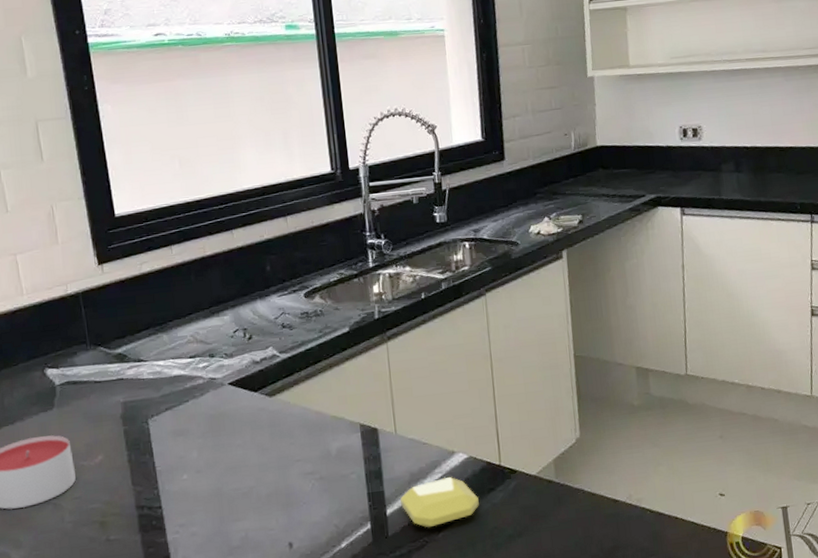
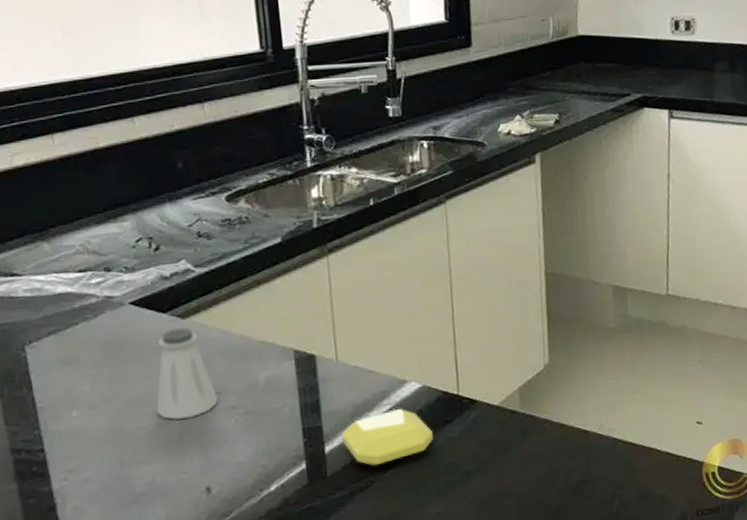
saltshaker: none [249,404,298,483] -> present [156,327,218,420]

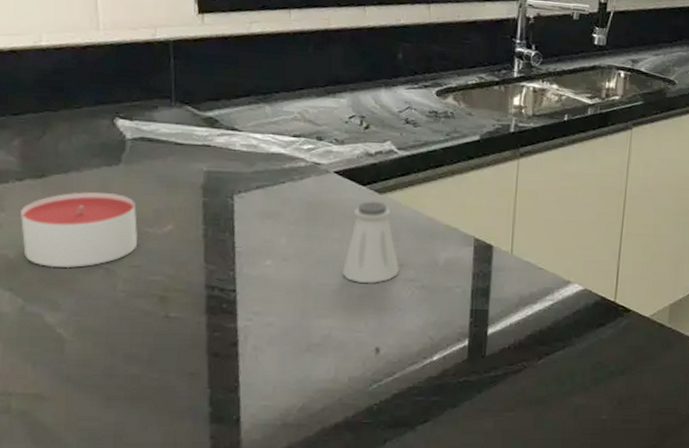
soap bar: present [341,408,433,467] -> none [504,305,586,353]

